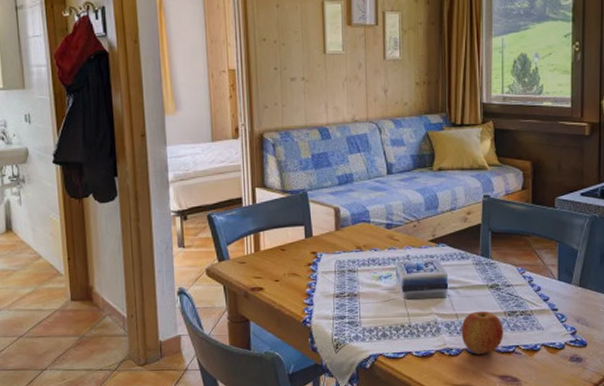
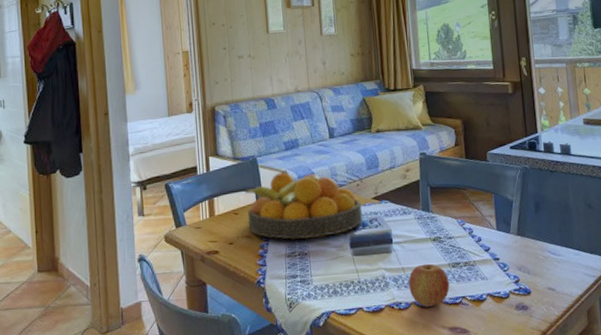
fruit bowl: none [293,209,418,279] -> present [244,172,363,239]

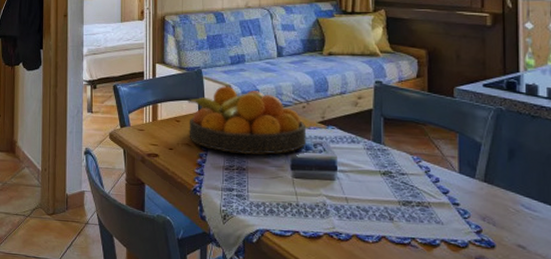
apple: present [408,263,450,307] -> none [351,197,398,243]

